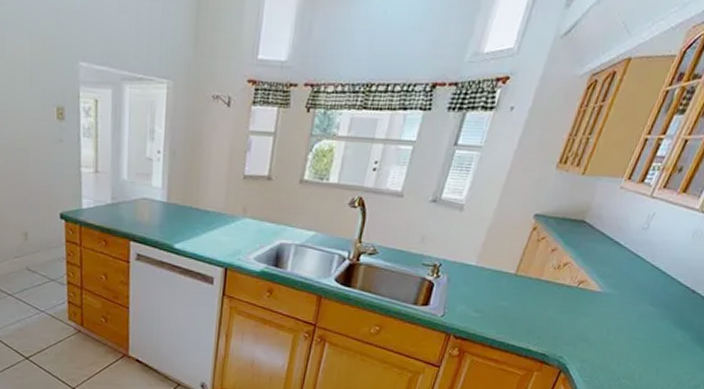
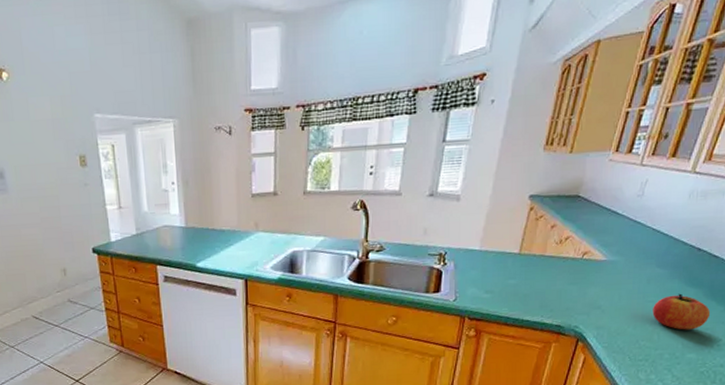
apple: none [637,334,695,373] -> present [652,293,711,330]

